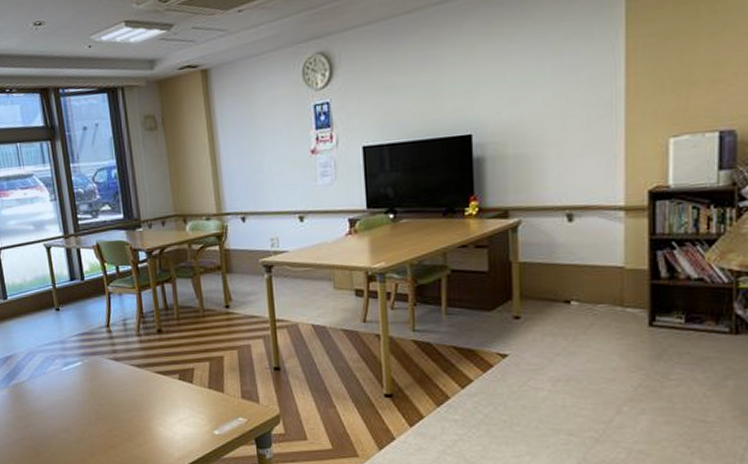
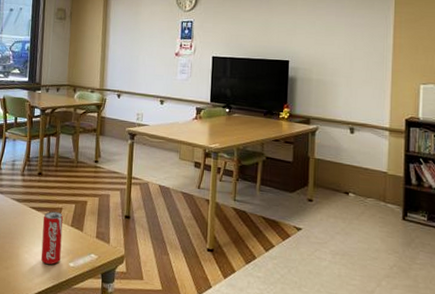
beverage can: none [172,374,202,435] -> present [40,211,63,265]

